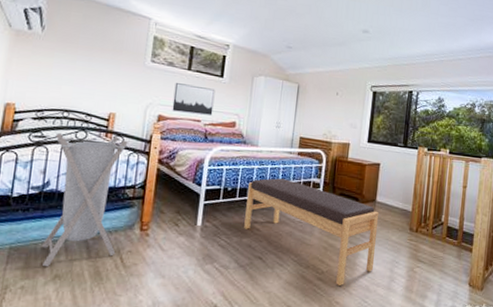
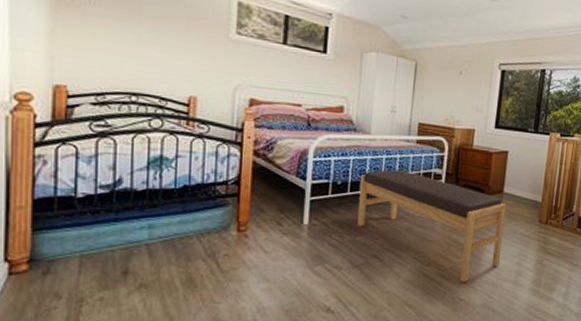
laundry hamper: present [41,132,128,266] -> none [119,120,215,275]
wall art: present [172,83,215,115] -> none [266,60,318,99]

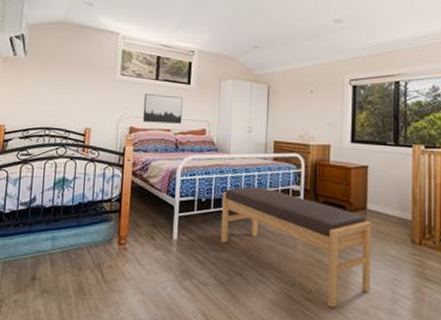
wall art: none [266,60,318,99] -> present [142,94,183,124]

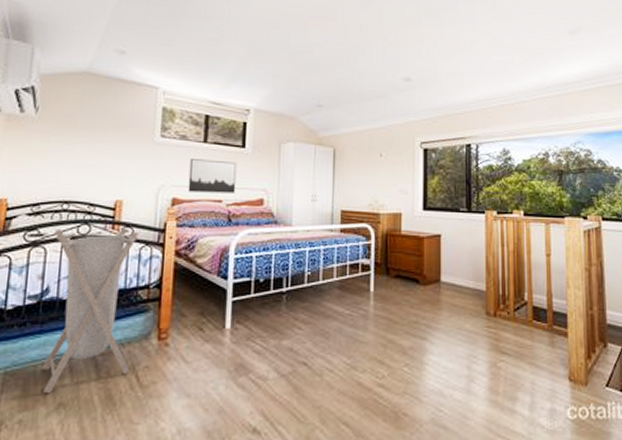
laundry hamper: none [30,150,103,280] -> present [41,226,139,393]
bench: present [221,186,372,307] -> none [282,263,447,392]

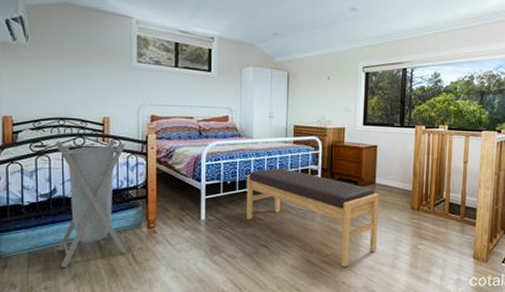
wall art: present [188,159,237,193] -> none [164,81,205,111]
bench: none [282,263,447,392] -> present [247,168,380,267]

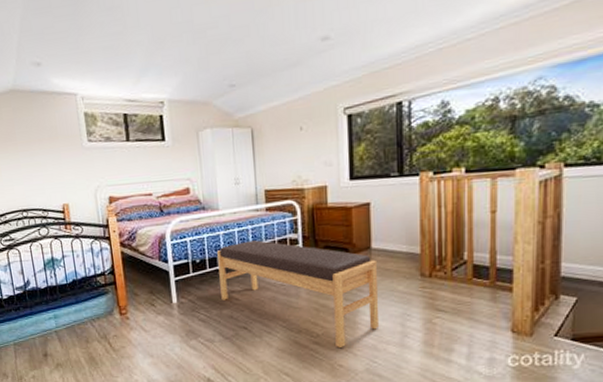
laundry hamper: present [55,139,127,267] -> none [21,226,103,357]

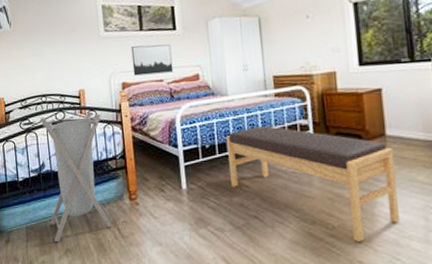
laundry hamper: none [21,226,103,357] -> present [40,110,113,241]
wall art: none [117,156,163,190] -> present [131,44,174,76]

